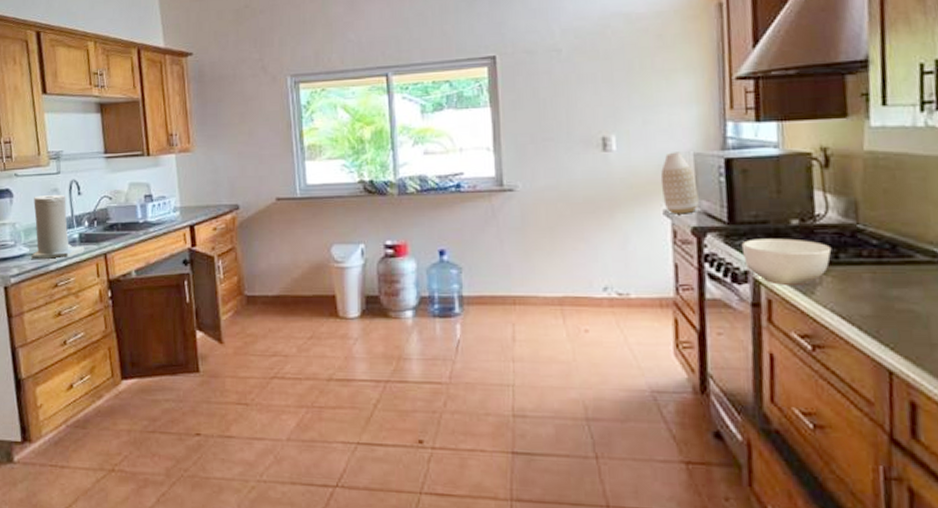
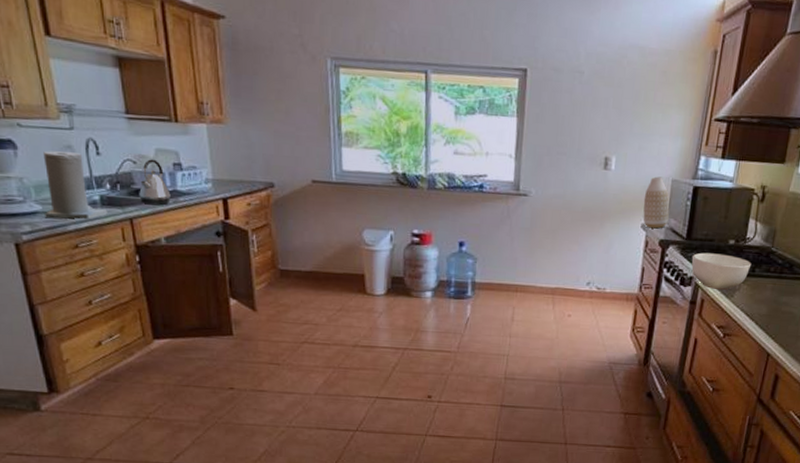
kettle: none [113,193,143,238] -> present [139,159,172,206]

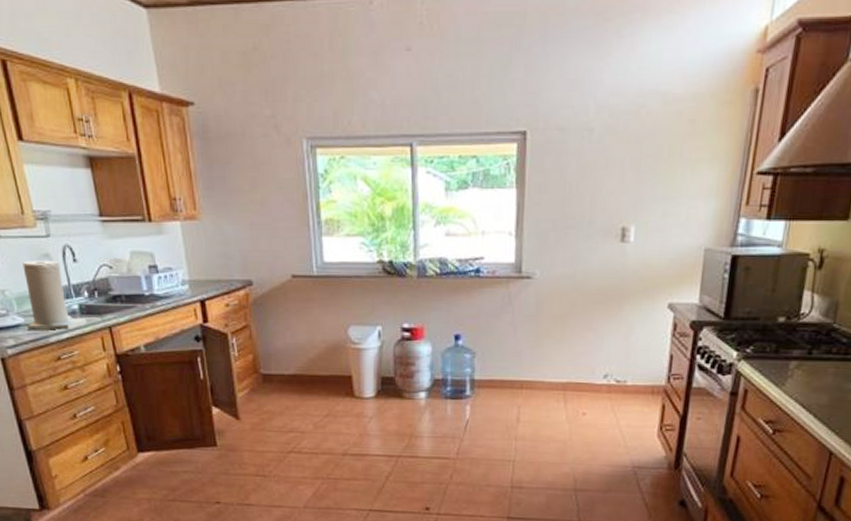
kettle: present [139,159,172,206] -> none [116,263,149,312]
vase: present [643,176,670,229] -> none [669,246,703,308]
bowl: present [691,252,752,291] -> none [731,334,808,378]

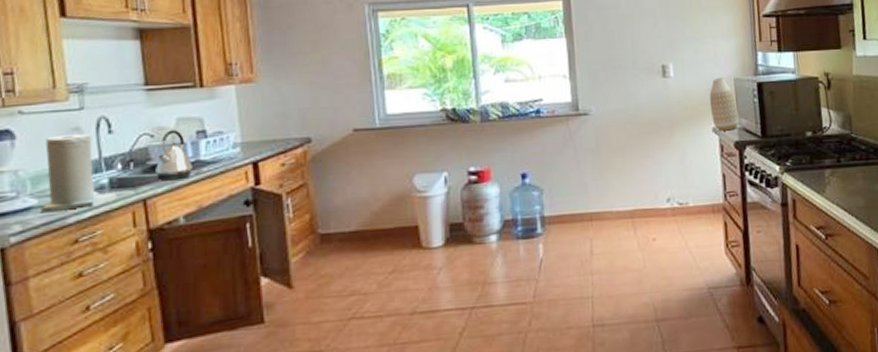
kettle: none [116,263,149,312] -> present [155,130,194,181]
vase: none [669,246,703,308] -> present [709,77,739,131]

